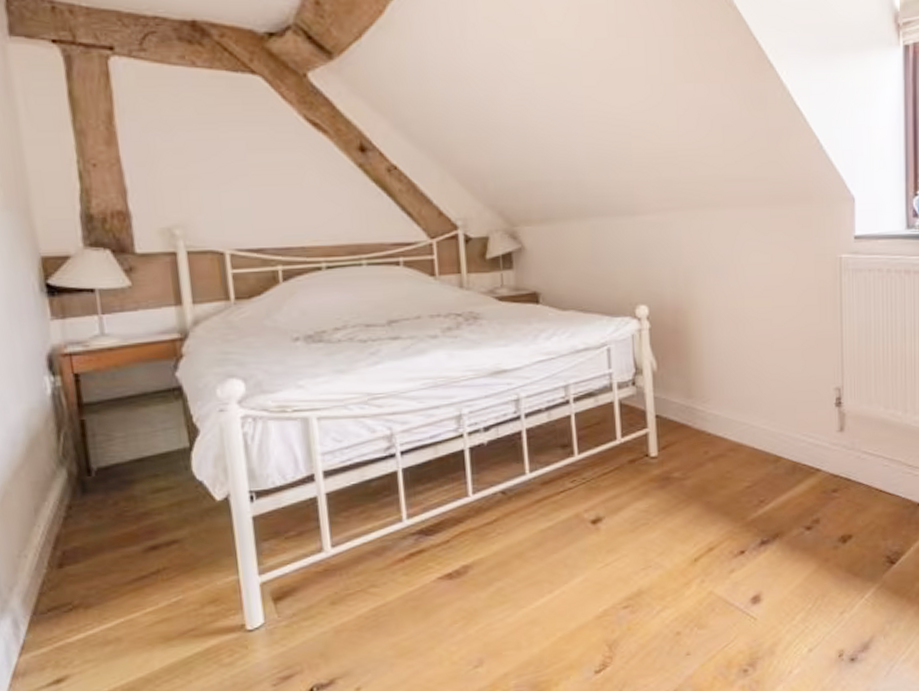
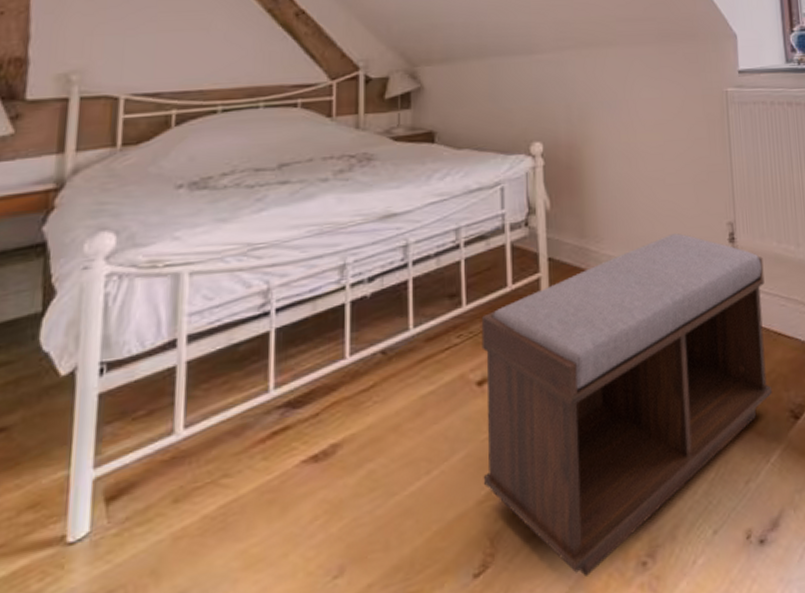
bench: none [593,396,871,678] -> present [481,233,773,577]

